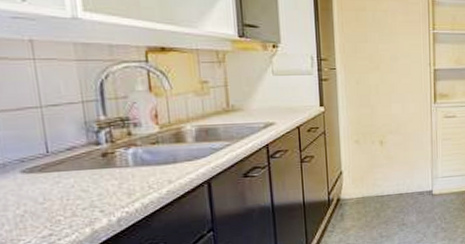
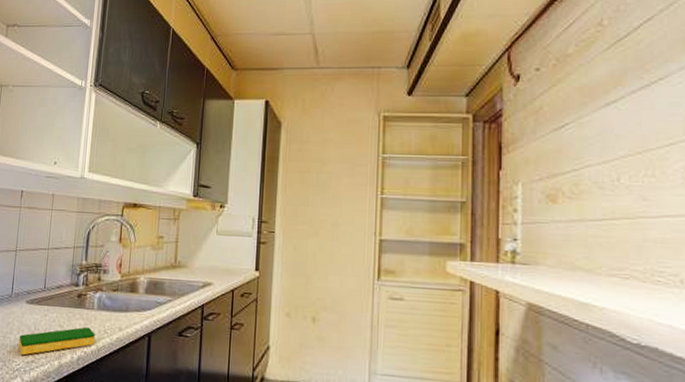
dish sponge: none [21,186,138,232] -> present [18,327,95,356]

